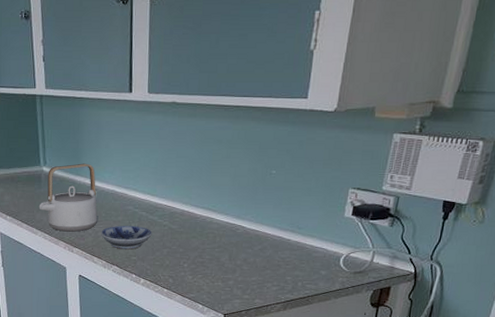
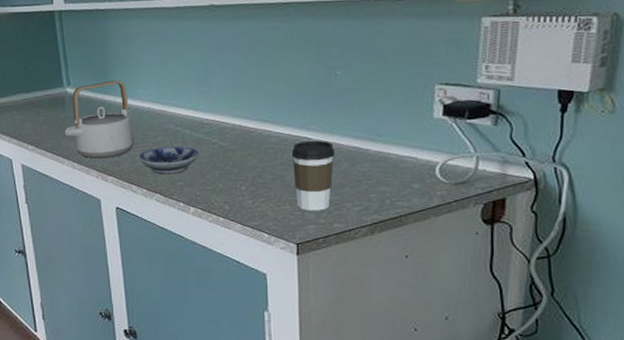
coffee cup: none [227,228,263,288] -> present [291,140,334,211]

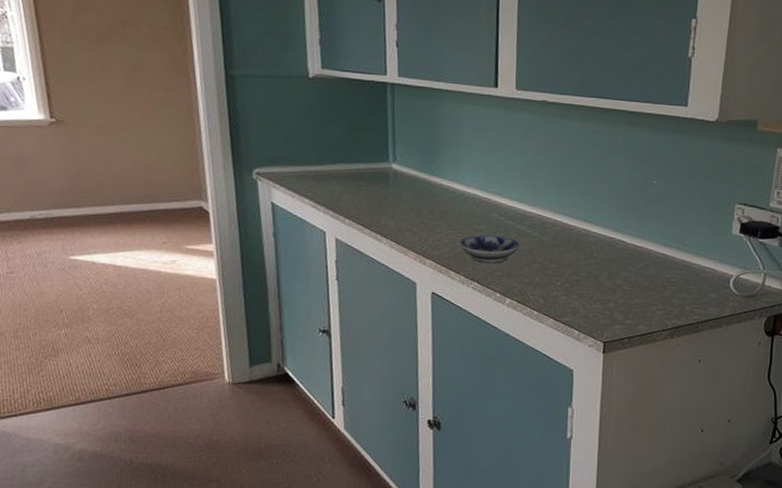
teapot: present [64,80,133,159] -> none [385,162,456,241]
coffee cup: present [291,140,334,211] -> none [606,243,645,312]

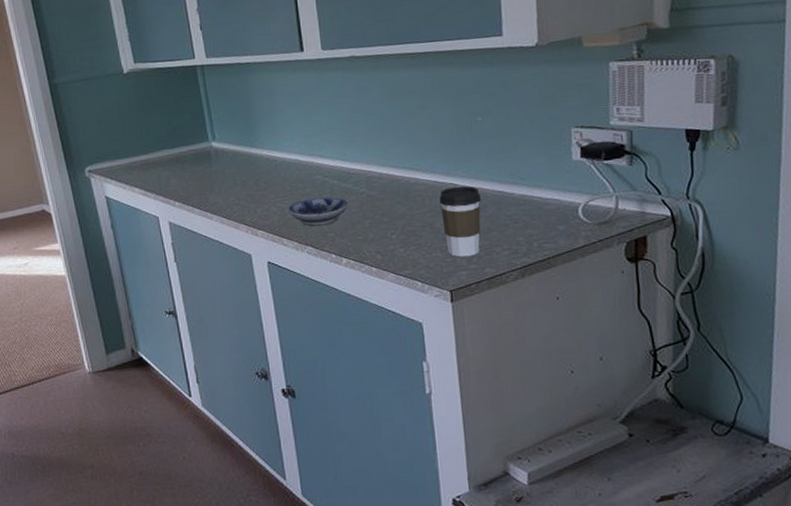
coffee cup: none [606,243,645,312] -> present [438,186,481,258]

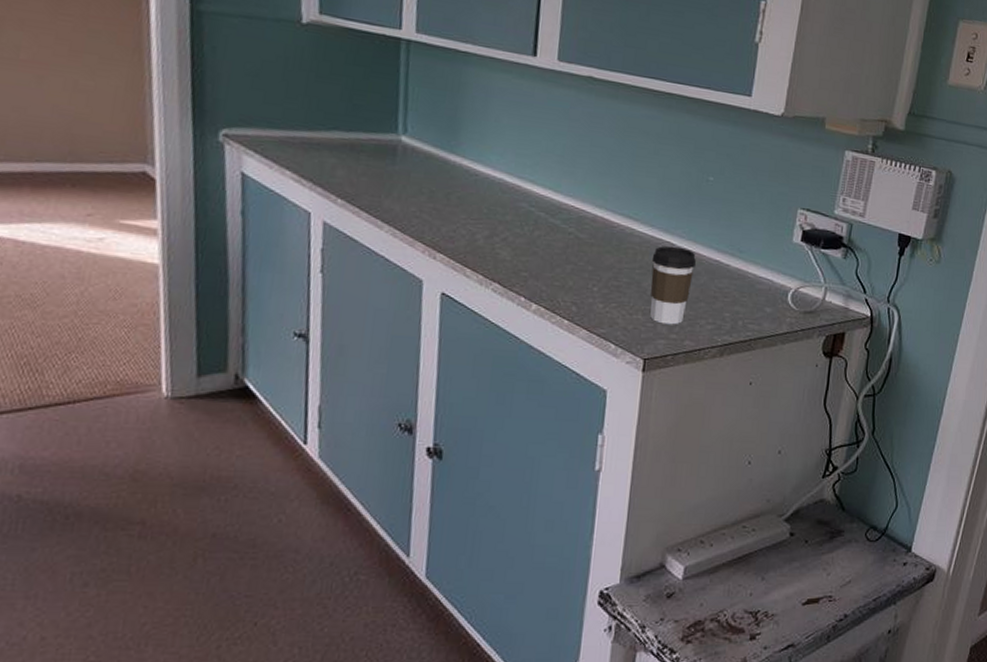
bowl: present [287,196,349,226] -> none [478,227,552,262]

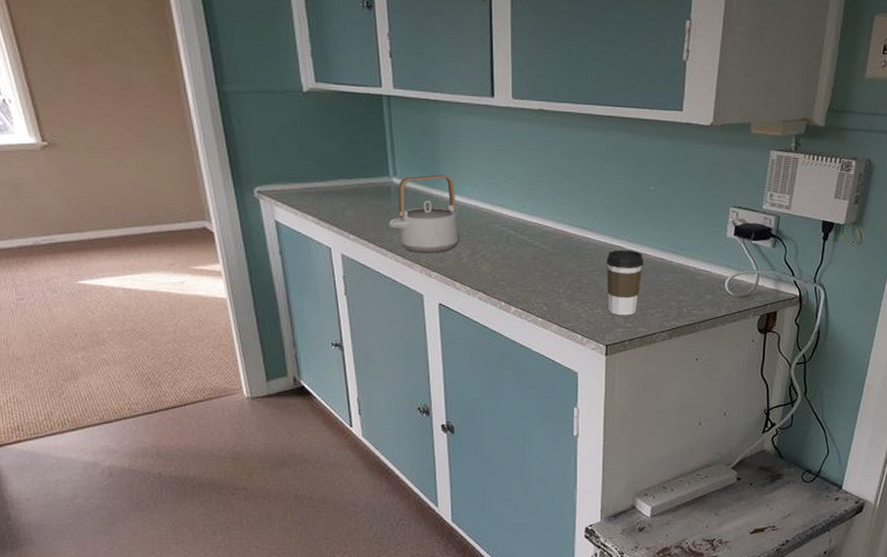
teapot: none [388,137,478,231] -> present [388,174,459,253]

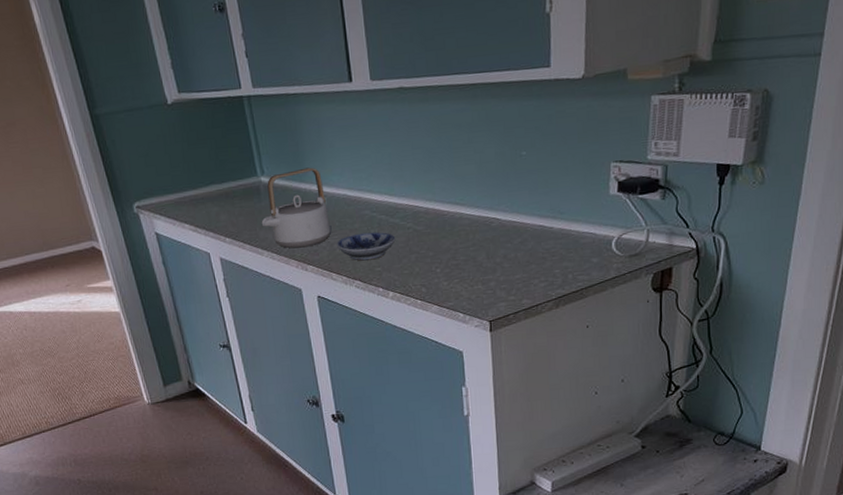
bowl: none [462,246,522,273] -> present [336,232,396,261]
coffee cup: present [606,249,643,316] -> none [482,220,522,290]

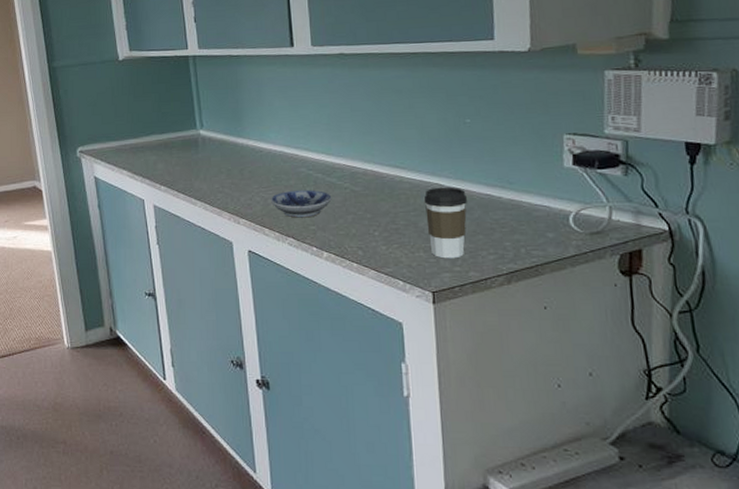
teapot: present [261,167,331,249] -> none [197,123,266,201]
coffee cup: none [482,220,522,290] -> present [423,187,467,259]

